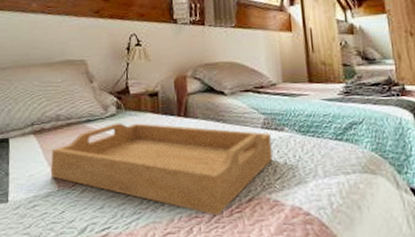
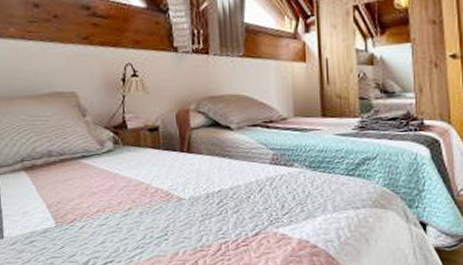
serving tray: present [50,123,273,217] -> none [45,158,281,250]

